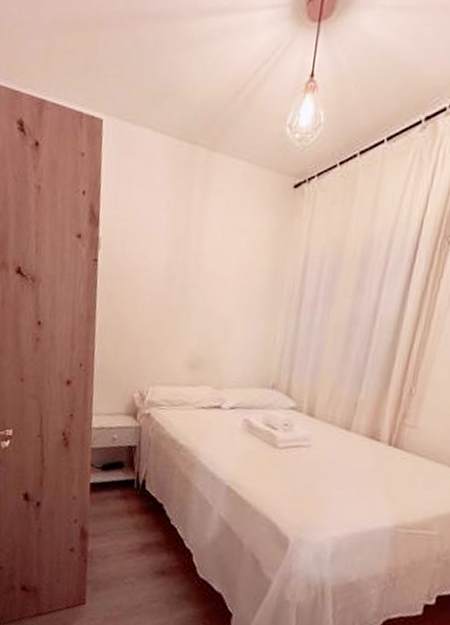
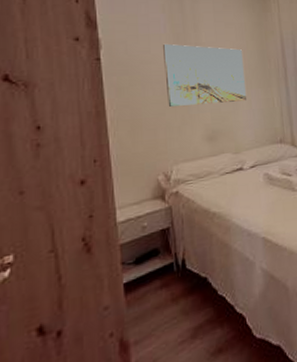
wall art: none [155,249,250,330] -> present [163,43,246,107]

